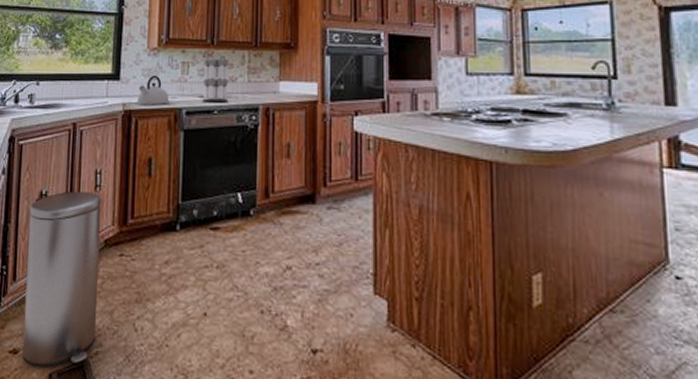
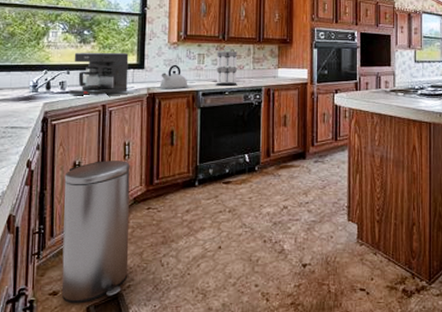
coffee maker: none [38,59,103,112] -> present [69,52,129,96]

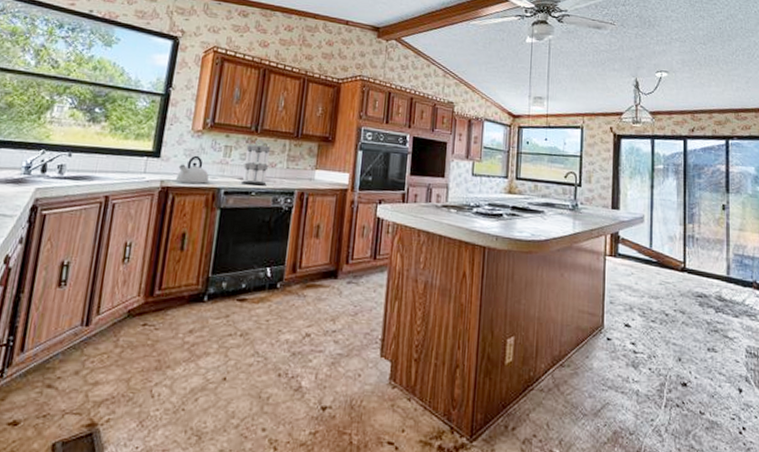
pedal bin: present [61,161,130,304] -> none [23,262,129,439]
coffee maker: present [69,52,129,96] -> none [67,132,144,185]

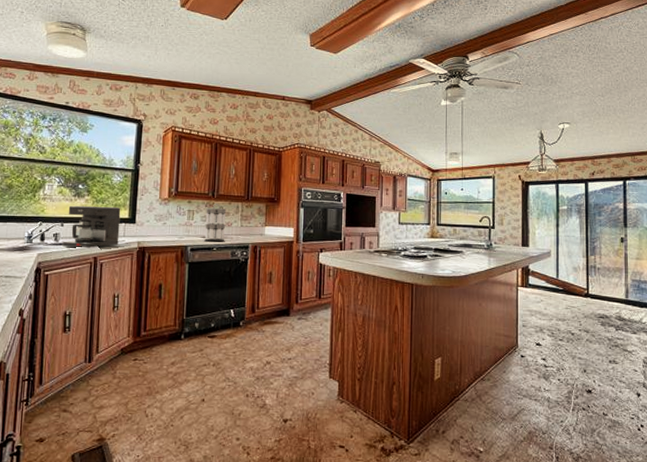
coffee maker: none [67,132,144,185] -> present [62,205,121,249]
kettle: present [175,155,210,184] -> none [149,219,178,244]

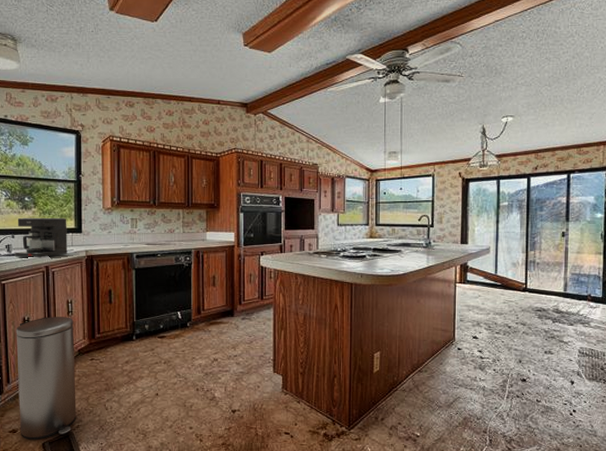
pedal bin: none [48,311,119,451] -> present [16,317,77,441]
spice rack: present [204,203,227,242] -> none [148,210,169,248]

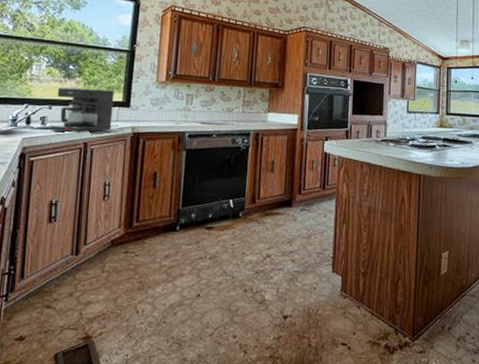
pedal bin: present [16,317,77,441] -> none [28,200,110,351]

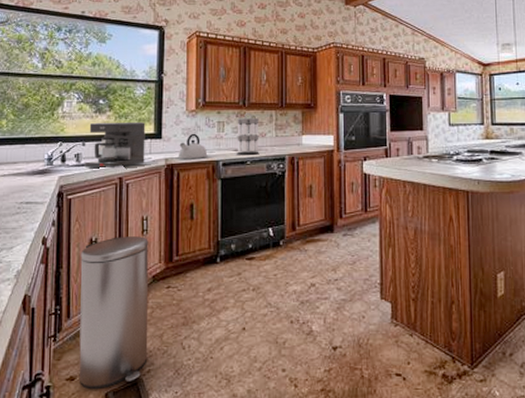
pedal bin: none [28,200,110,351] -> present [79,236,149,390]
kettle: none [144,104,175,129] -> present [178,133,208,160]
spice rack: none [203,87,228,129] -> present [237,112,259,155]

